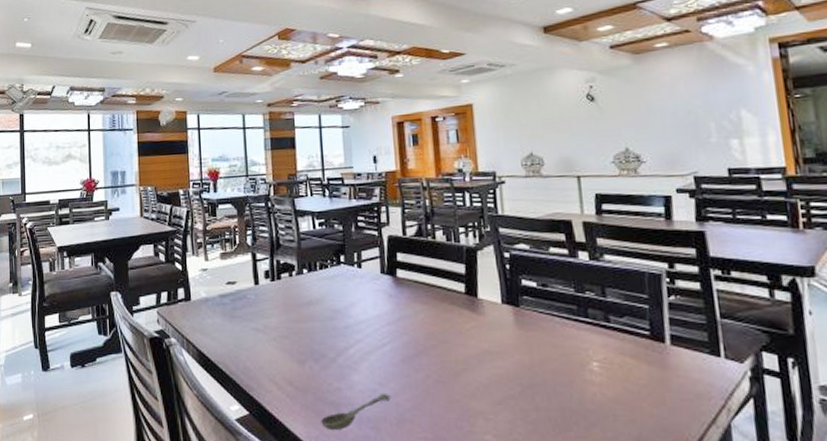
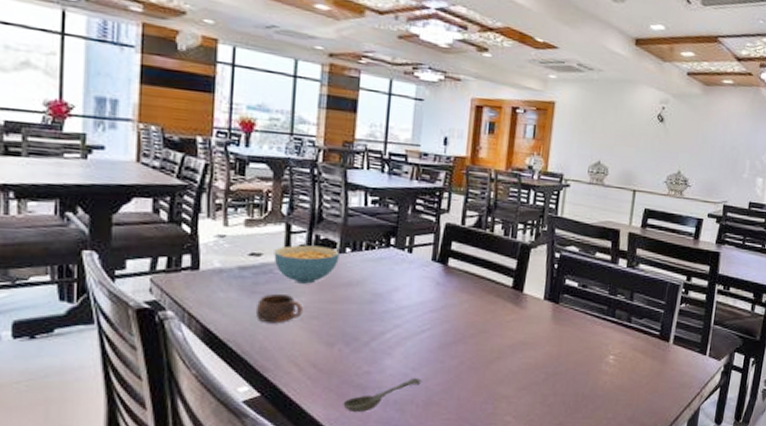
cup: none [236,316,274,345] -> present [255,293,303,324]
cereal bowl: none [245,270,299,306] -> present [274,245,340,284]

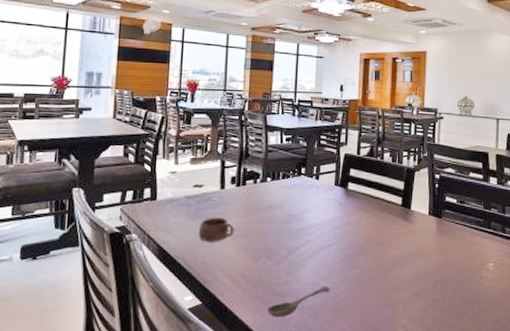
cereal bowl: present [274,245,340,284] -> none [212,177,262,208]

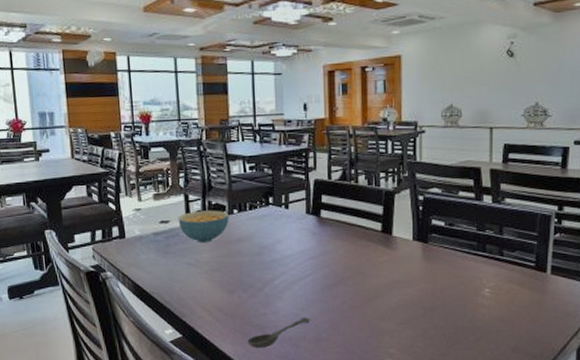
cup: present [198,217,234,242] -> none [170,252,206,277]
cereal bowl: none [212,177,262,208] -> present [178,210,229,243]

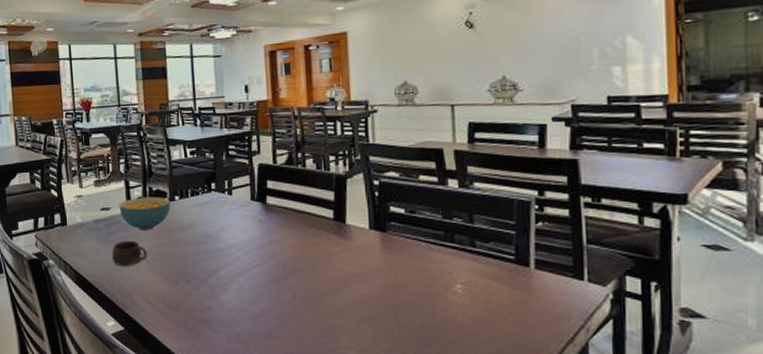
cup: none [170,252,206,277] -> present [111,240,148,266]
spoon: present [247,318,310,349] -> none [192,312,259,345]

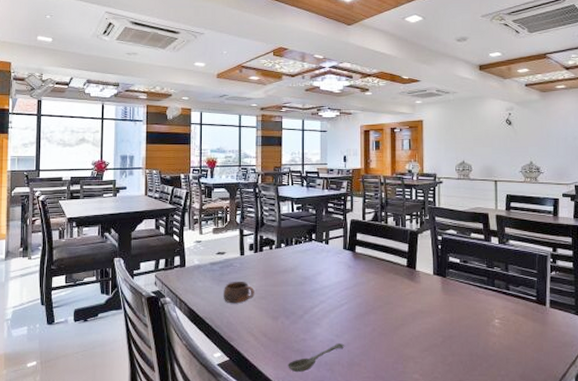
cereal bowl: present [119,196,171,231] -> none [233,244,277,273]
spoon: none [192,312,259,345] -> present [288,343,344,373]

